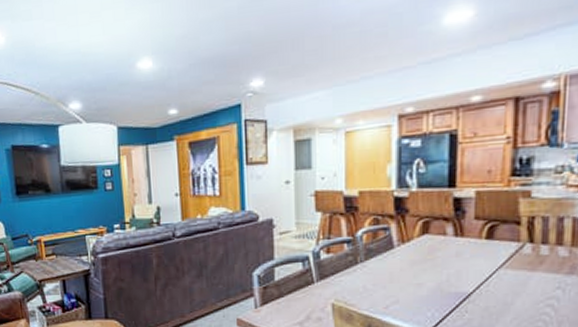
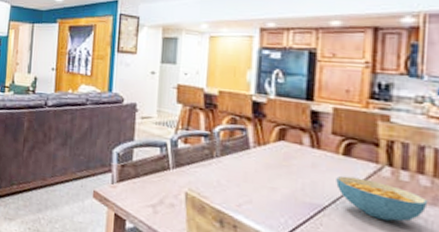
cereal bowl: none [480,259,566,298] -> present [336,175,429,222]

